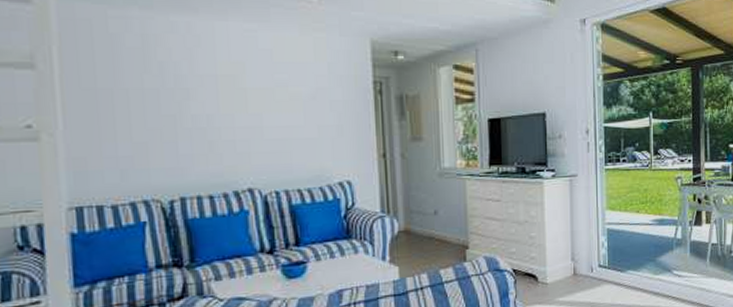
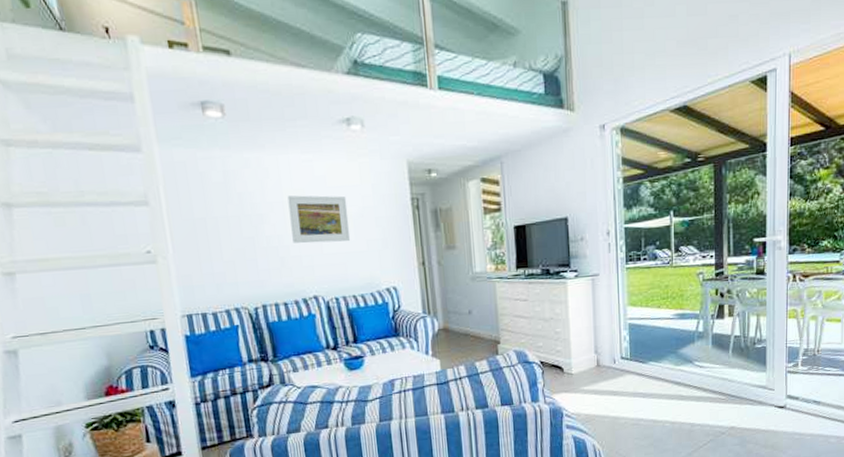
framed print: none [223,69,299,126] -> present [287,195,351,244]

